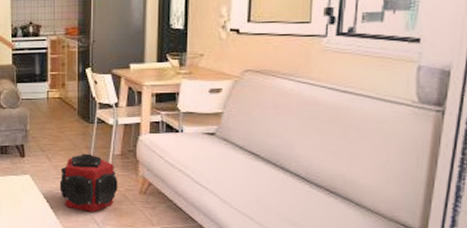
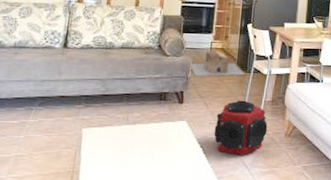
architectural model: none [26,100,87,128] -> present [189,50,245,77]

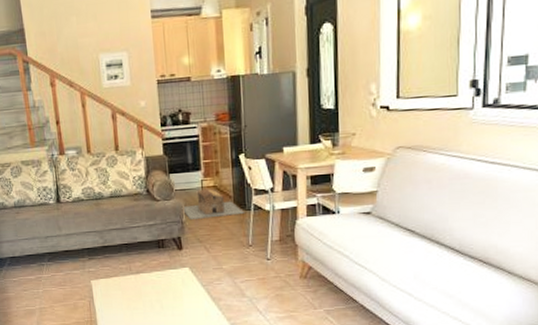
speaker: present [213,100,268,155] -> none [219,241,279,300]

